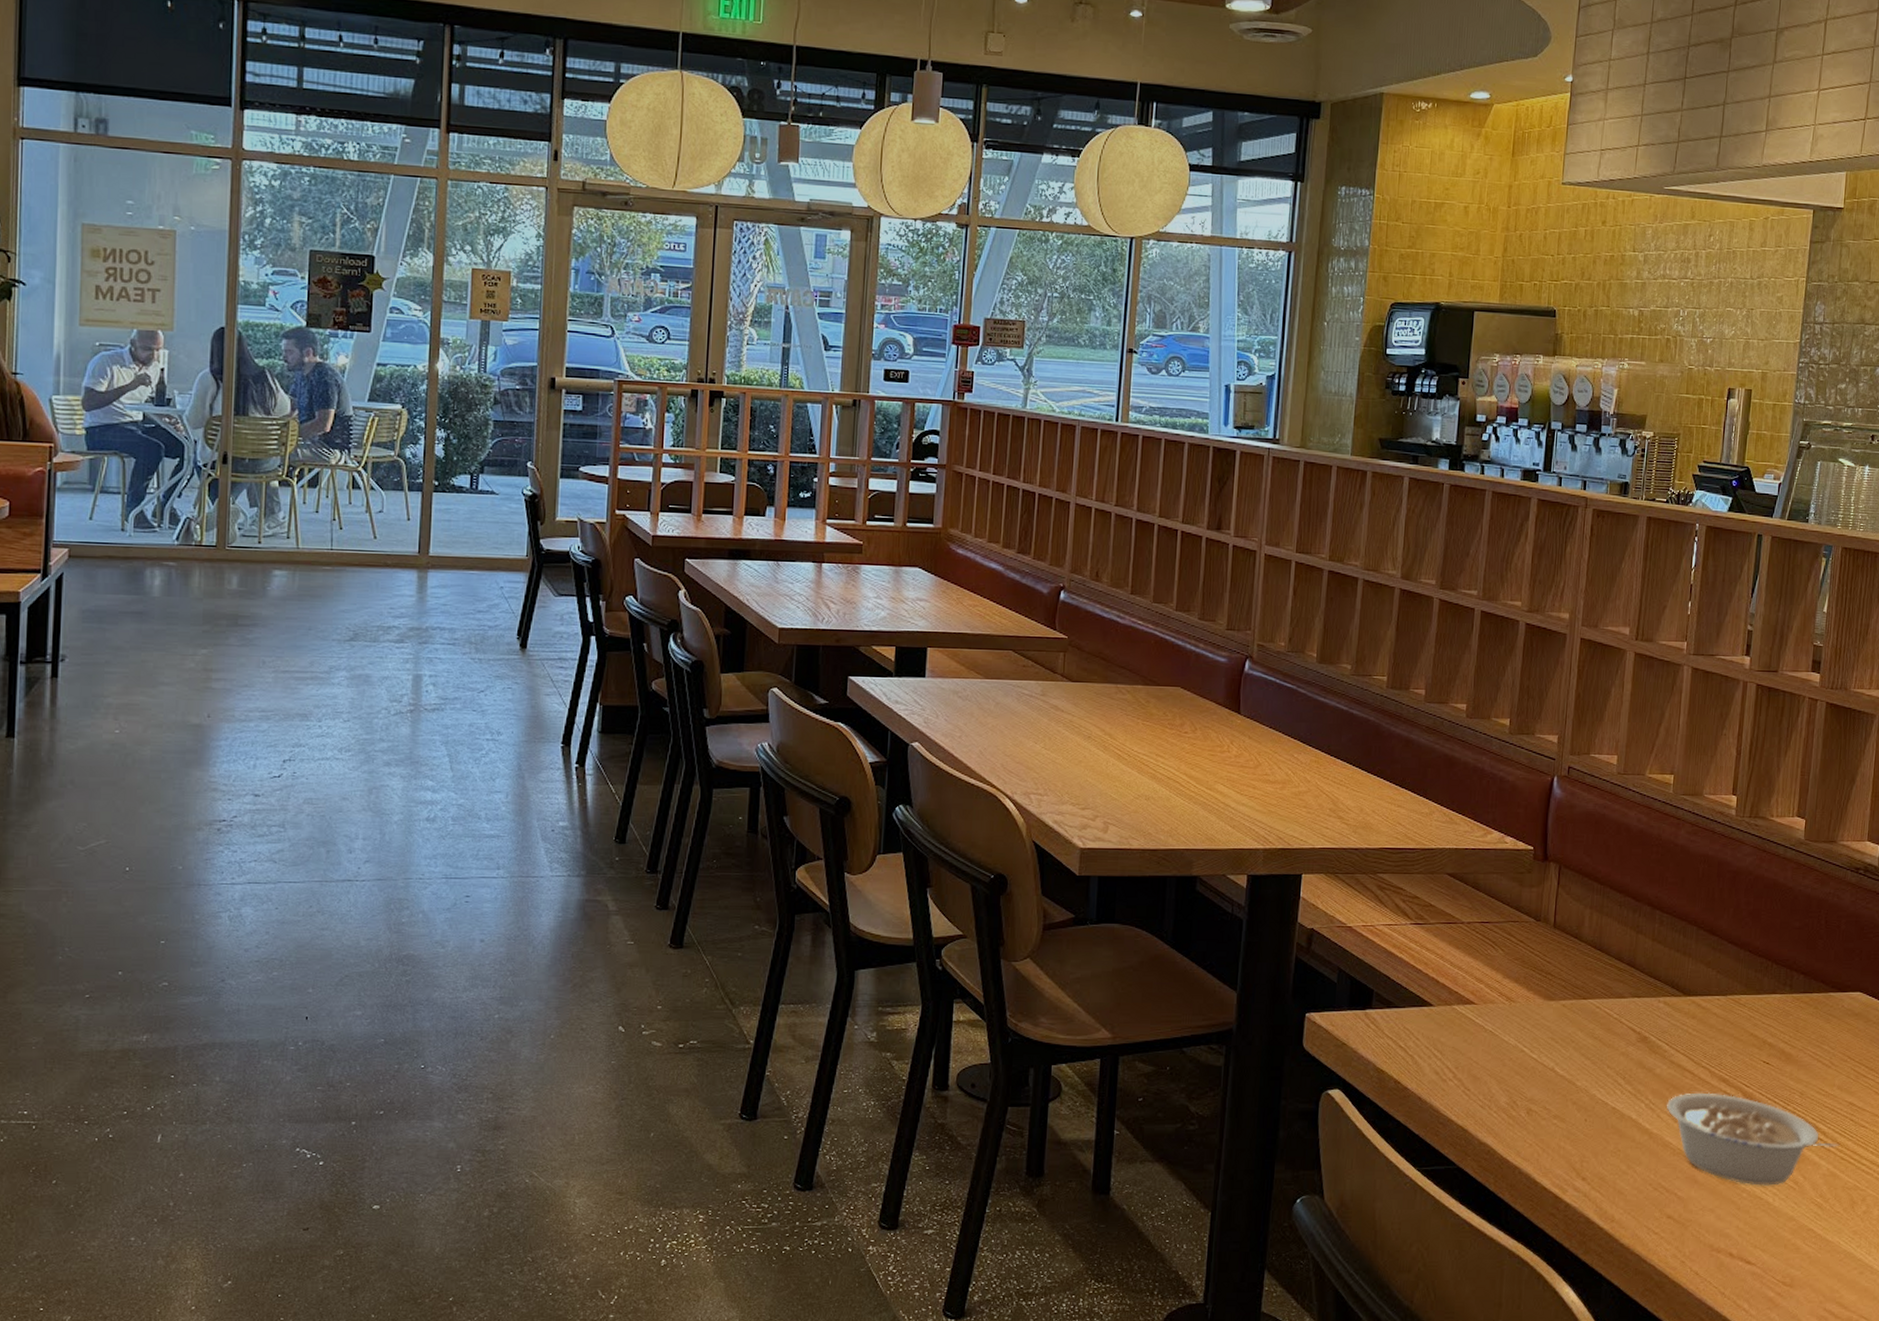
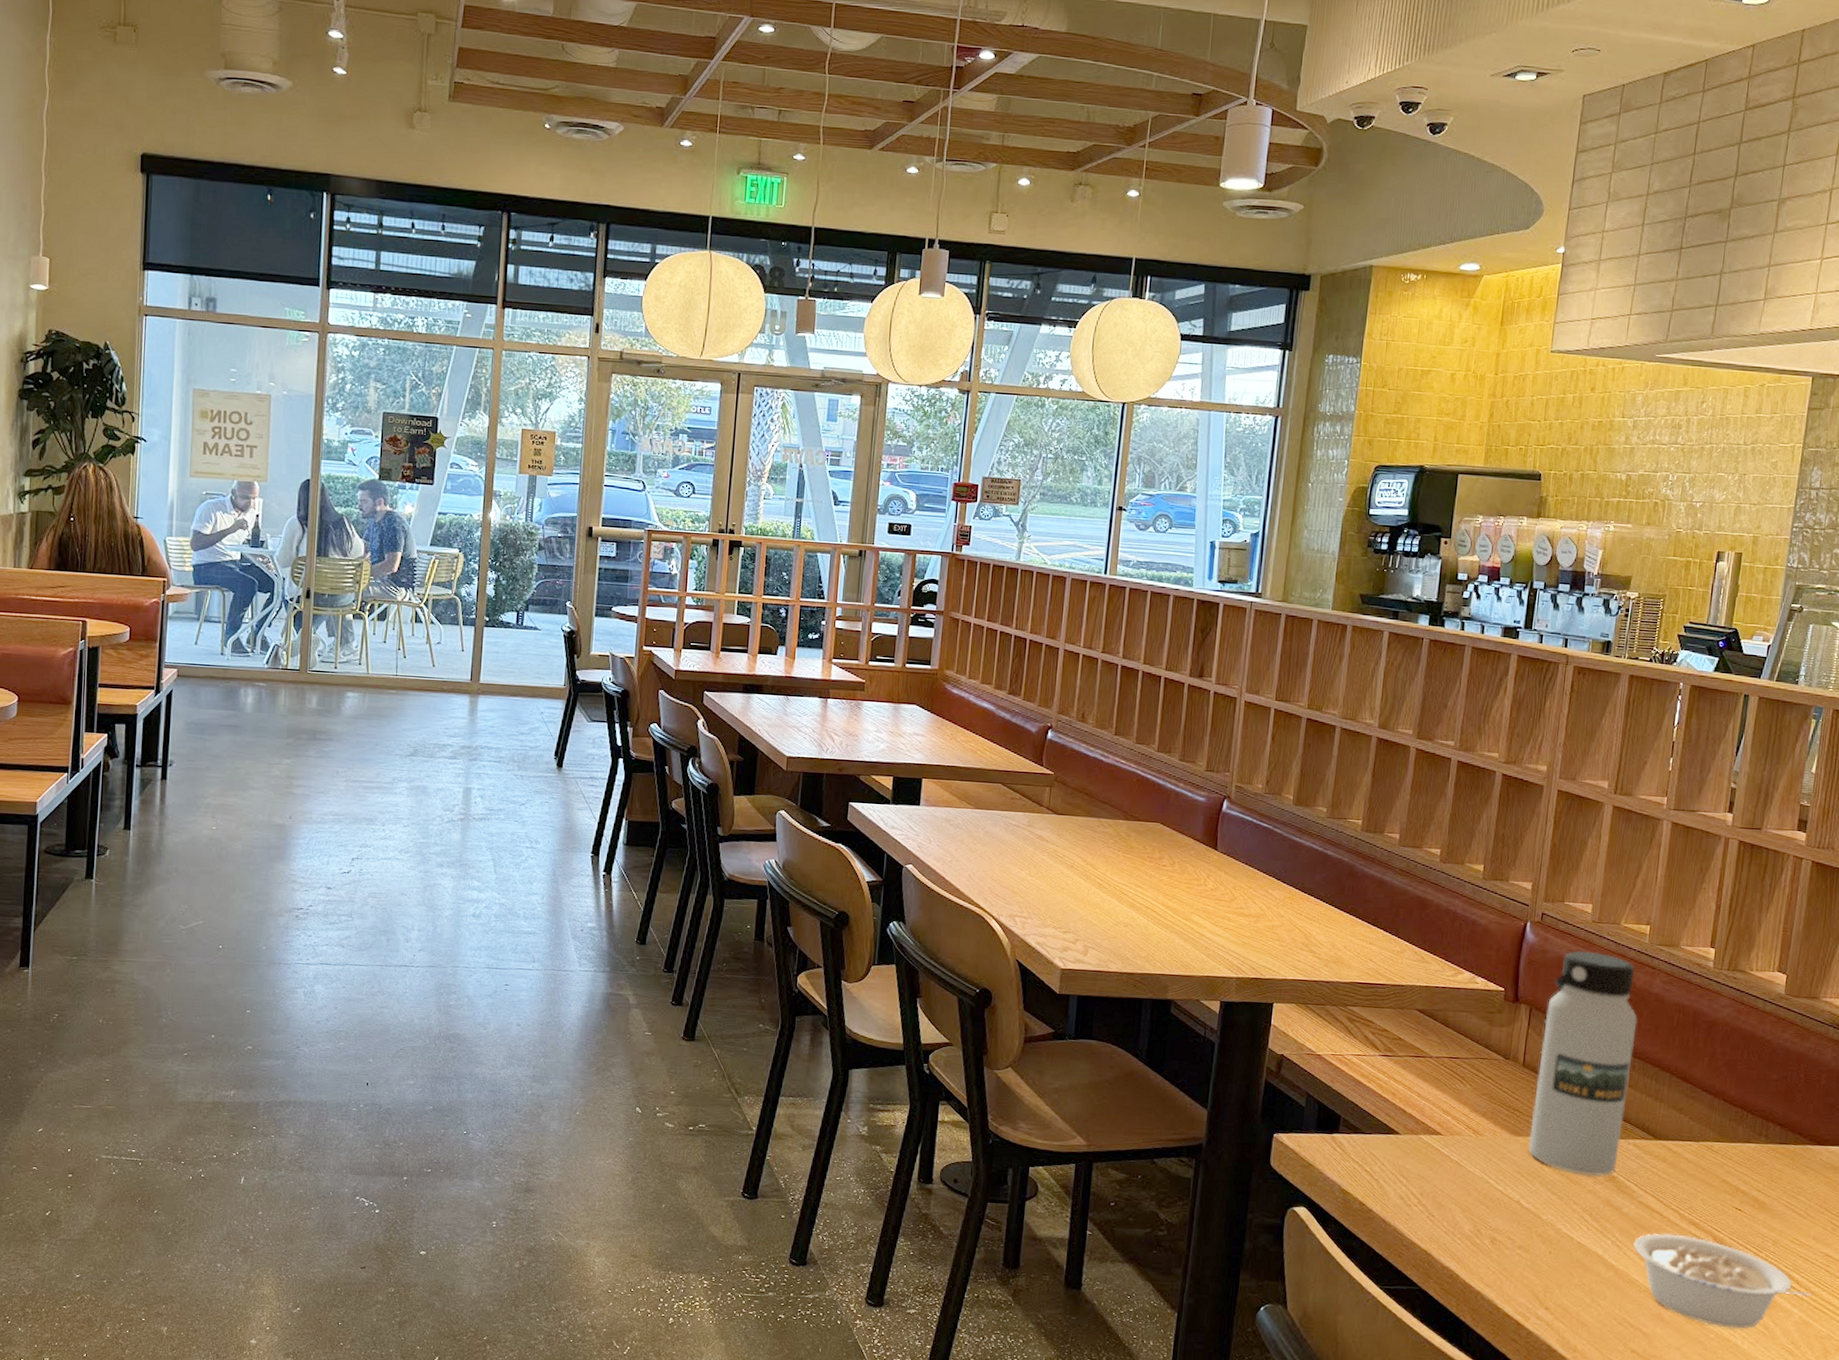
water bottle: none [1561,804,1664,1037] -> present [1528,951,1638,1176]

